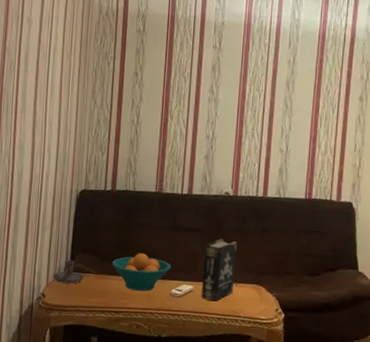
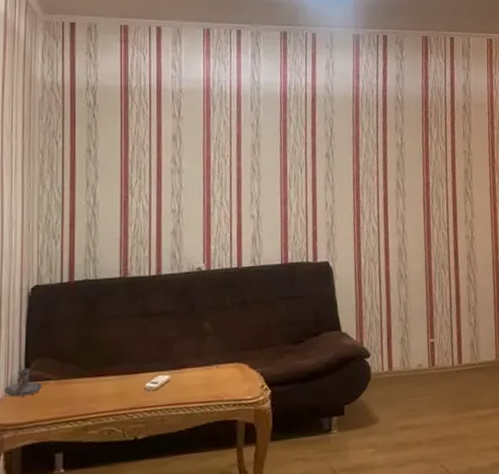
fruit bowl: present [112,253,171,291] -> none [75,348,144,392]
book: present [201,238,237,302] -> none [179,318,215,389]

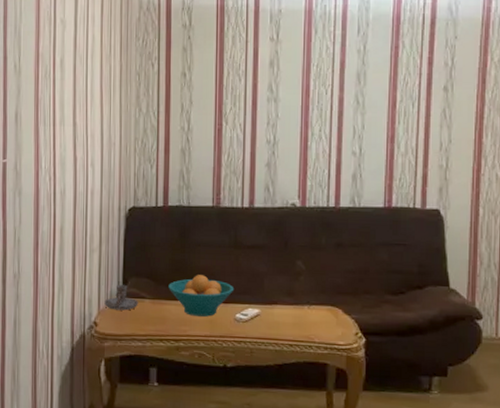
fruit bowl: none [75,348,144,392] -> present [168,275,234,317]

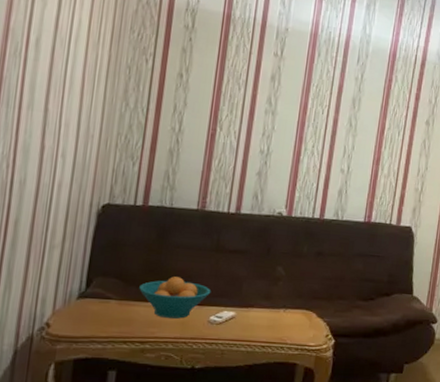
candle holder: present [104,284,138,311] -> none [61,283,103,312]

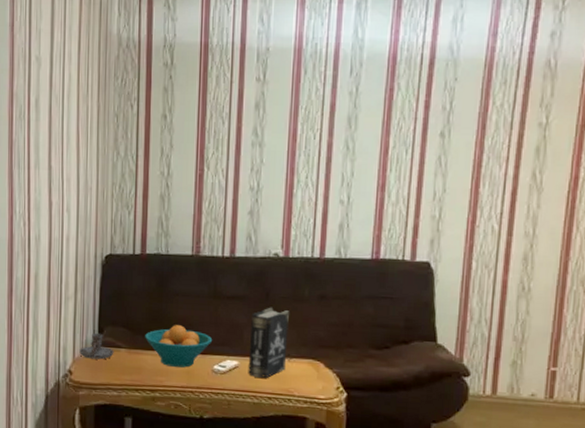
candle holder: none [61,283,103,312] -> present [79,332,114,360]
book: none [244,261,288,329] -> present [248,307,289,379]

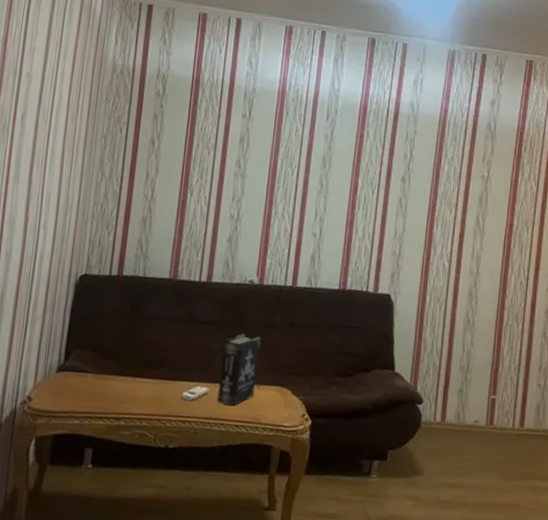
candle holder: present [79,332,114,360] -> none [42,356,80,385]
fruit bowl: present [145,325,213,368] -> none [114,349,184,394]

